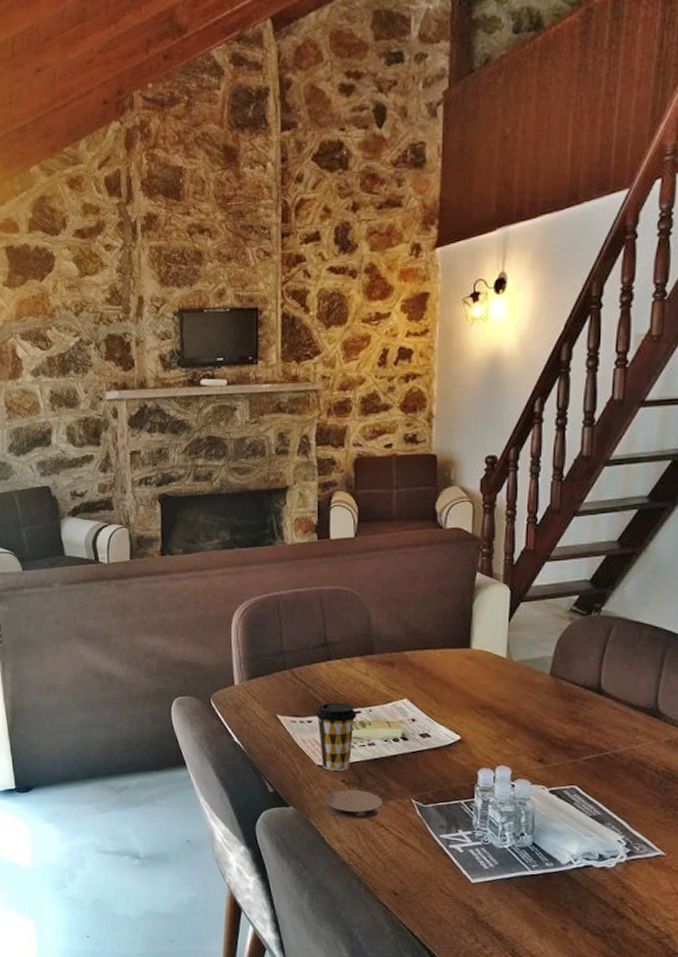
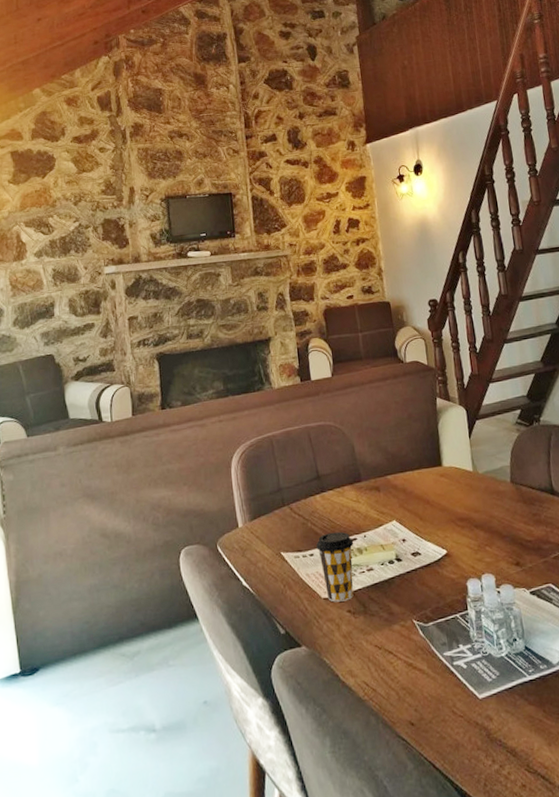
coaster: present [323,790,383,820] -> none [333,618,389,651]

